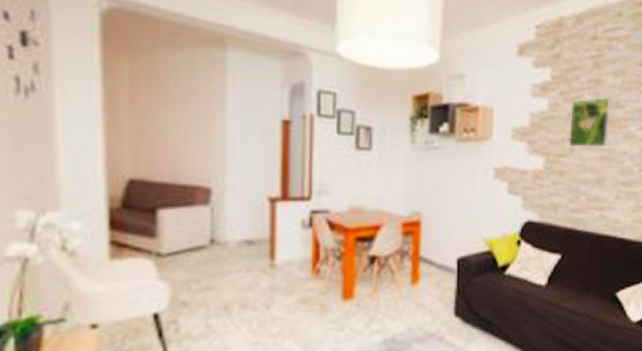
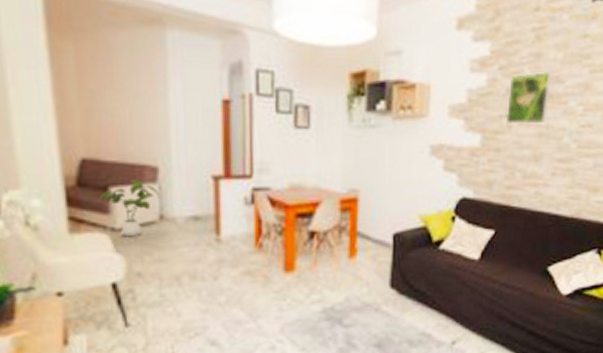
house plant: none [145,201,211,263] -> present [99,180,159,237]

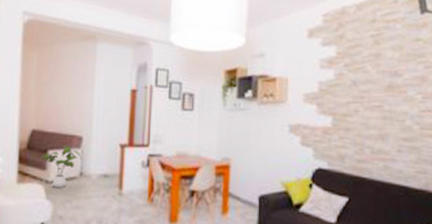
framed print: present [505,71,552,125] -> none [352,67,392,109]

